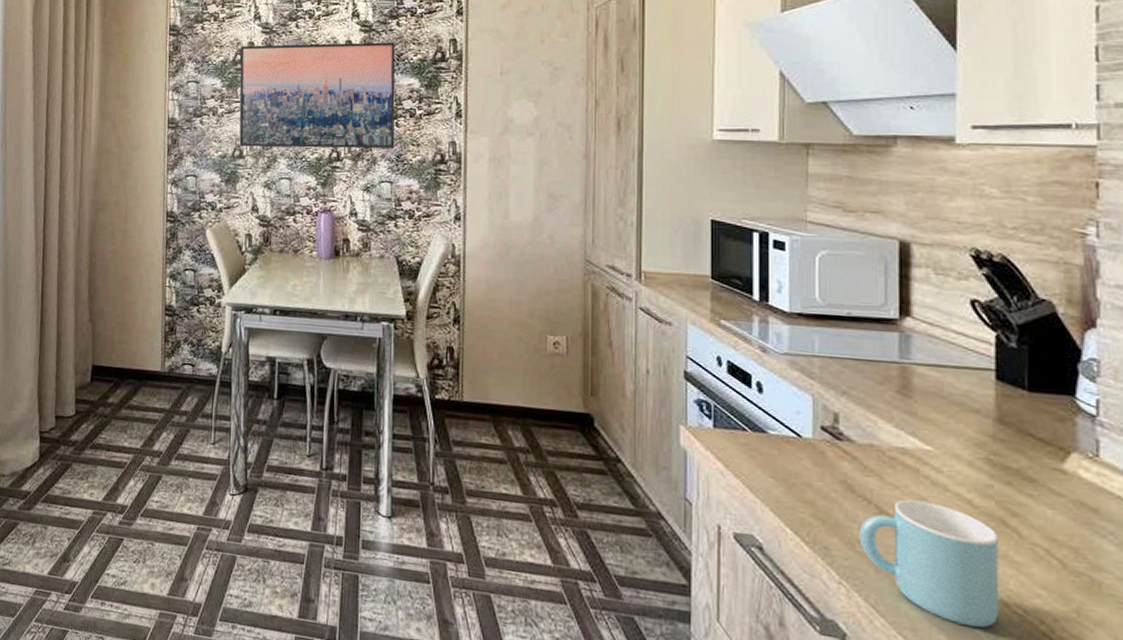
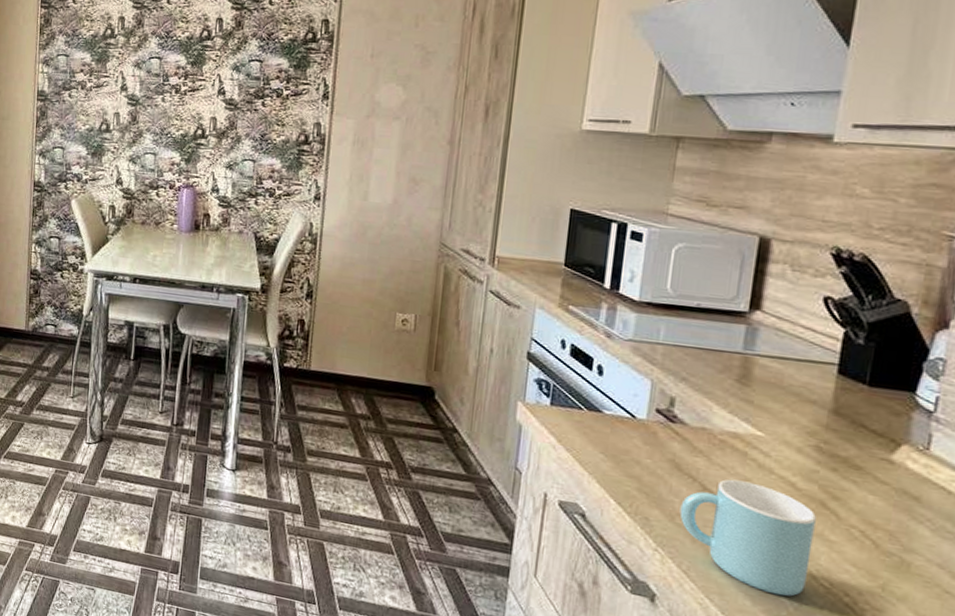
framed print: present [239,42,396,149] -> none [106,20,267,128]

